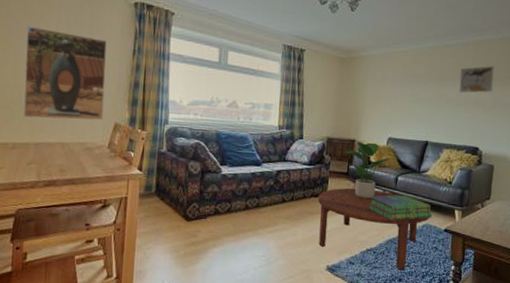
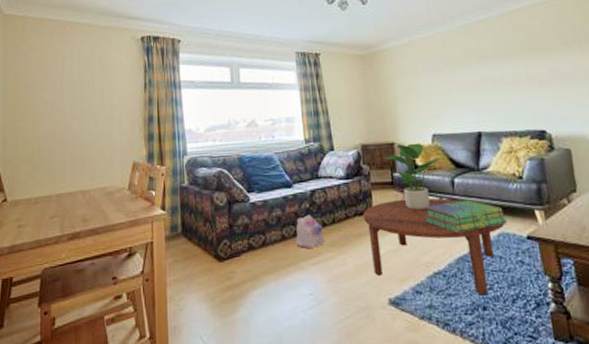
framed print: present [23,26,107,121] -> none [42,77,121,169]
plush toy: none [257,191,283,219] -> present [296,214,326,248]
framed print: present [459,65,495,94] -> none [500,34,547,71]

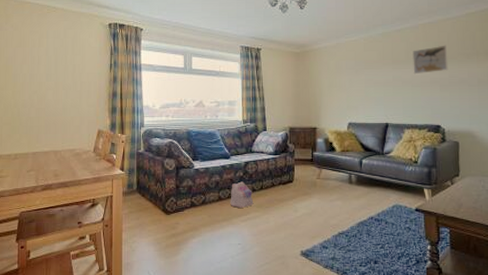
coffee table: present [362,198,505,296] -> none [286,174,399,252]
potted plant: present [384,143,441,210] -> none [307,129,353,183]
stack of books: present [424,200,508,233] -> none [335,177,402,203]
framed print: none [500,34,547,71] -> present [411,45,448,75]

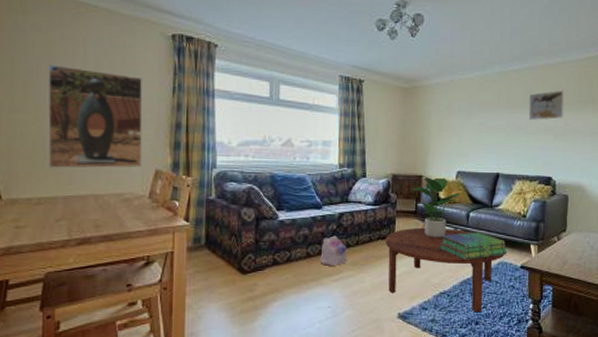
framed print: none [22,53,88,131] -> present [48,64,143,169]
coffee table: none [286,174,399,252] -> present [385,227,505,313]
potted plant: none [307,129,353,183] -> present [411,177,461,238]
stack of books: none [335,177,402,203] -> present [439,232,508,260]

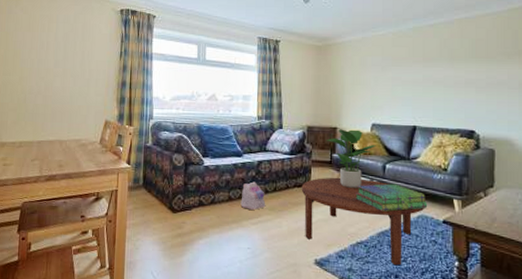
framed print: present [48,64,143,169] -> none [28,38,97,119]
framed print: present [528,90,565,121] -> none [445,42,486,74]

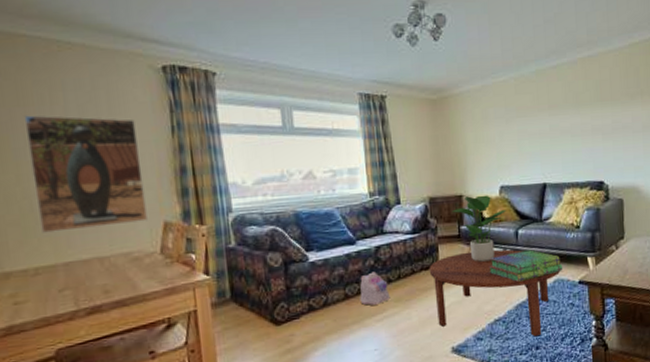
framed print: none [28,38,97,119] -> present [23,115,148,233]

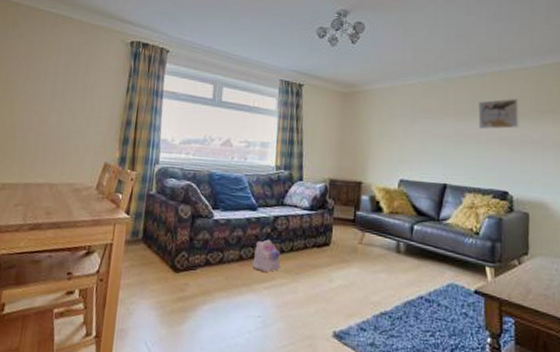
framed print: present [23,115,148,233] -> none [15,66,102,160]
coffee table: present [429,249,561,337] -> none [320,237,456,341]
potted plant: present [451,195,507,262] -> none [349,184,404,251]
stack of books: present [489,250,563,282] -> none [380,247,458,279]
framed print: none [570,83,611,122] -> present [477,98,519,130]

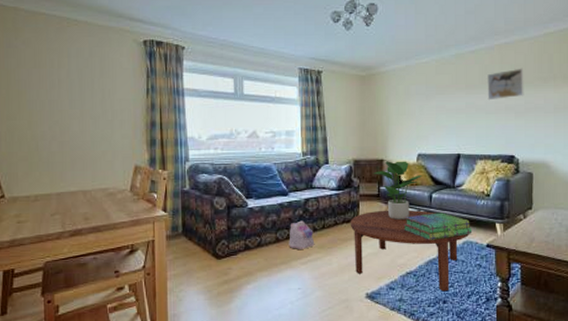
coffee table: none [320,237,456,341] -> present [350,210,470,292]
potted plant: none [349,184,404,251] -> present [373,161,423,220]
stack of books: none [380,247,458,279] -> present [403,212,473,240]

